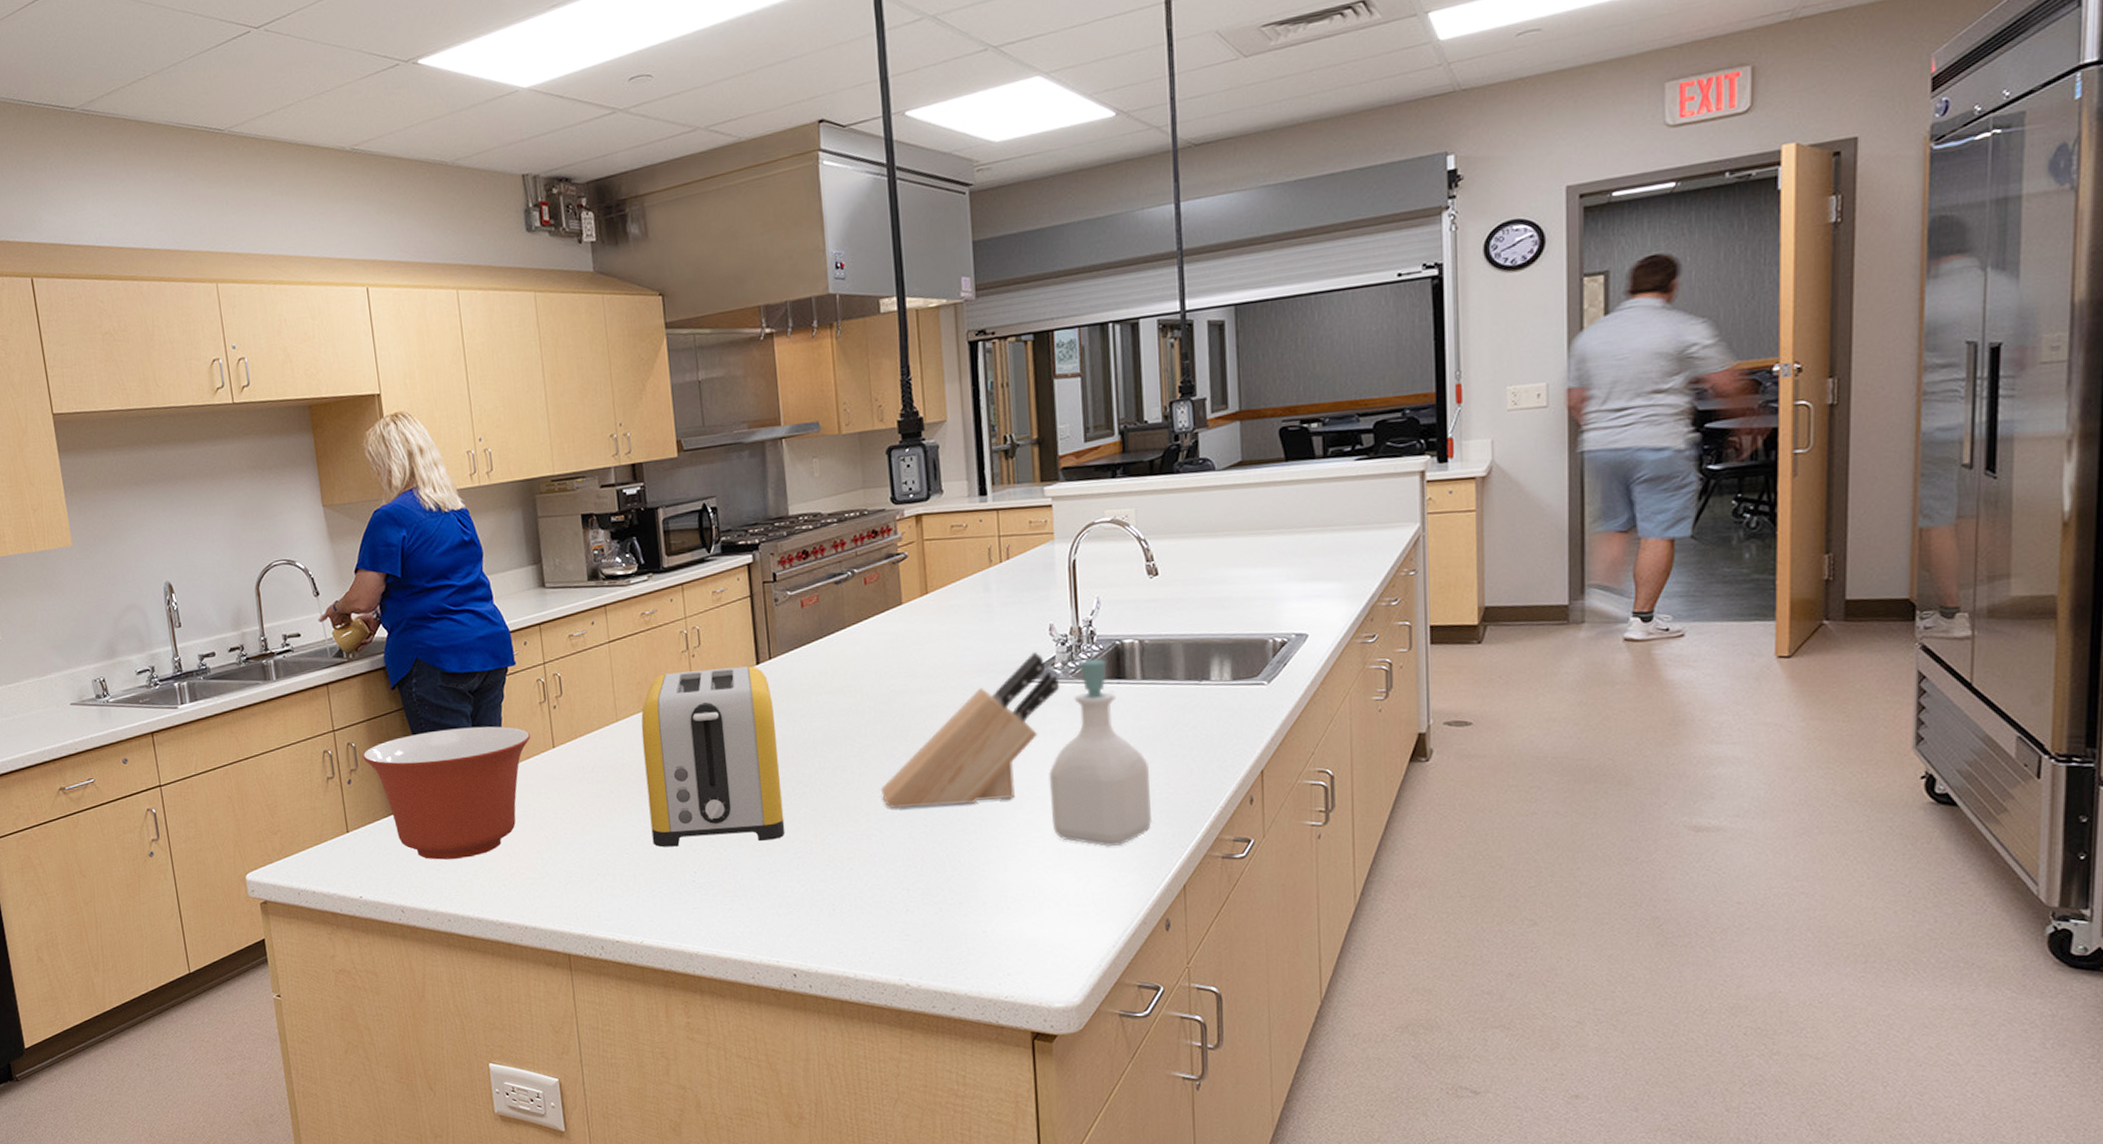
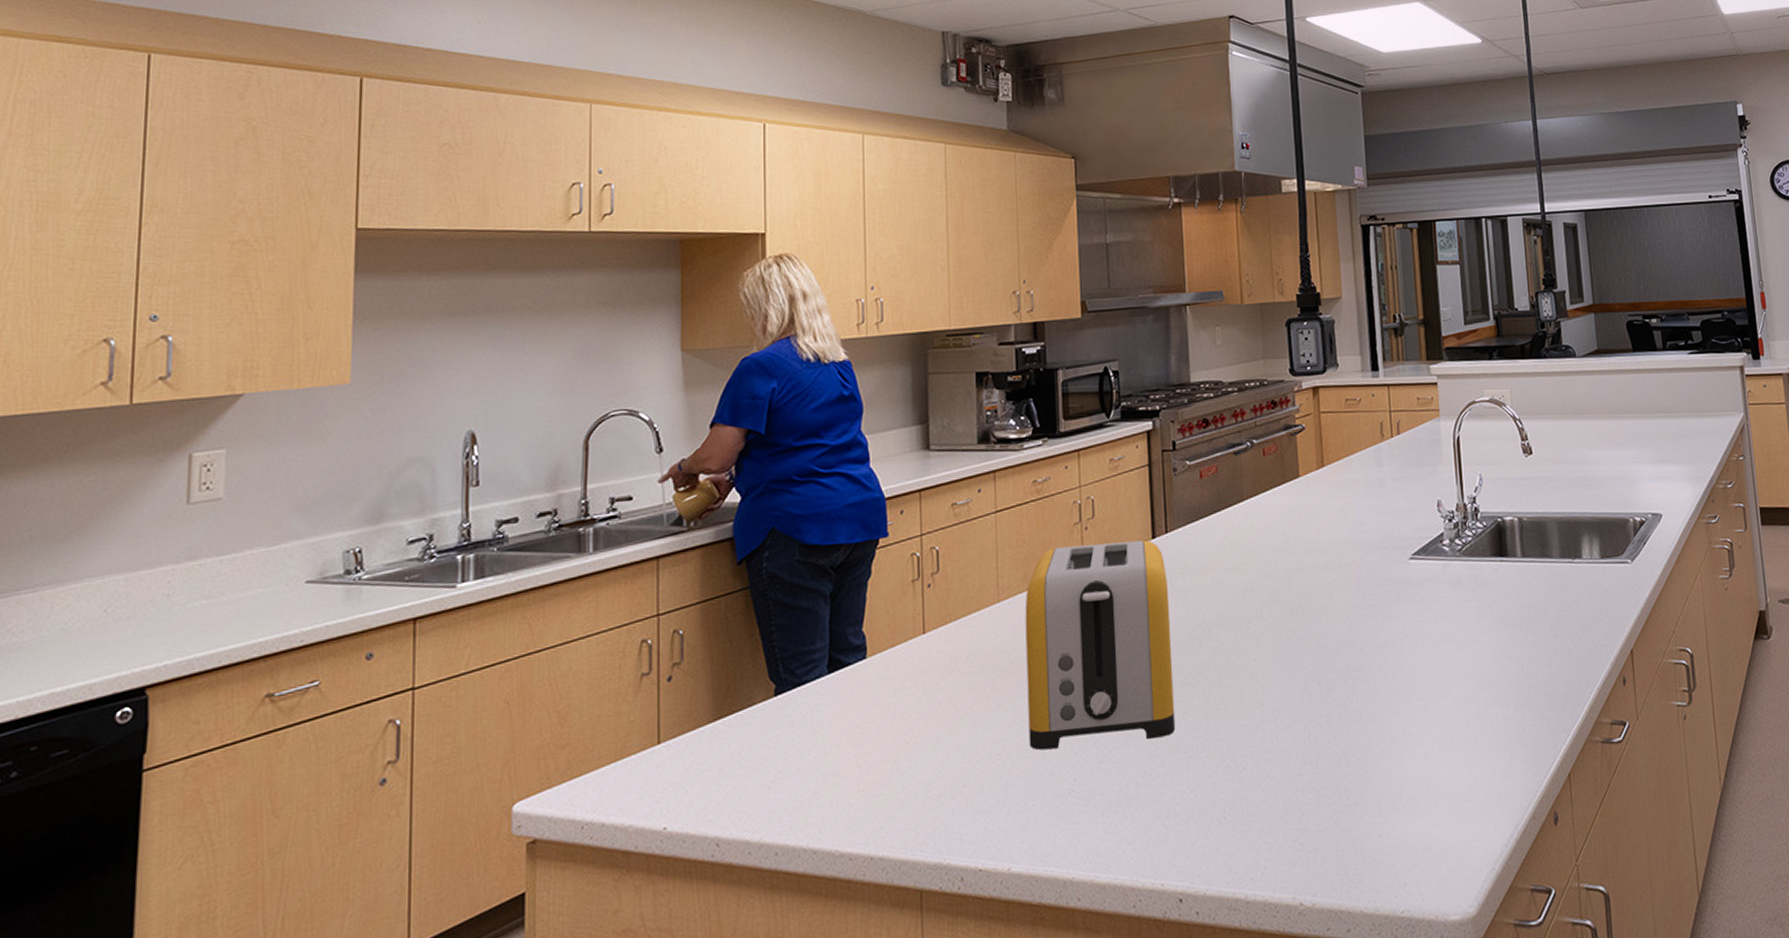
mixing bowl: present [362,726,531,860] -> none [691,608,899,776]
knife block: present [880,652,1060,808] -> none [1275,528,1449,697]
soap bottle: present [1049,659,1153,847] -> none [1440,536,1538,735]

